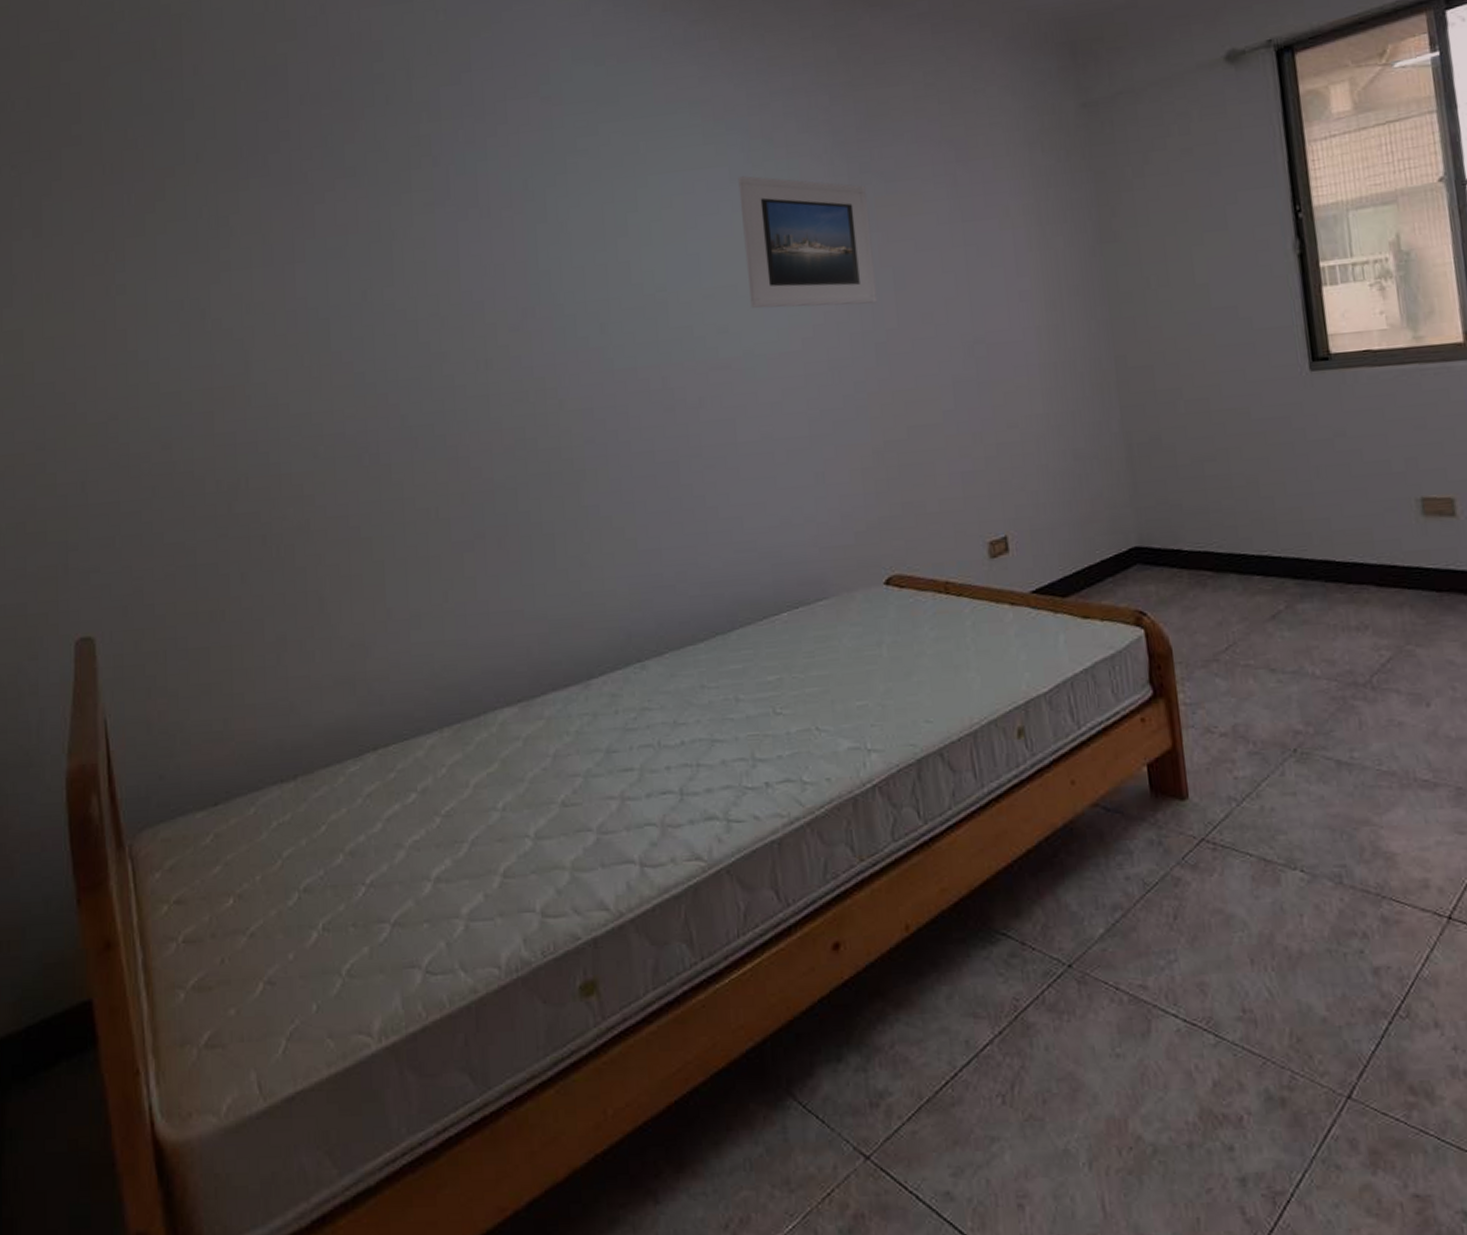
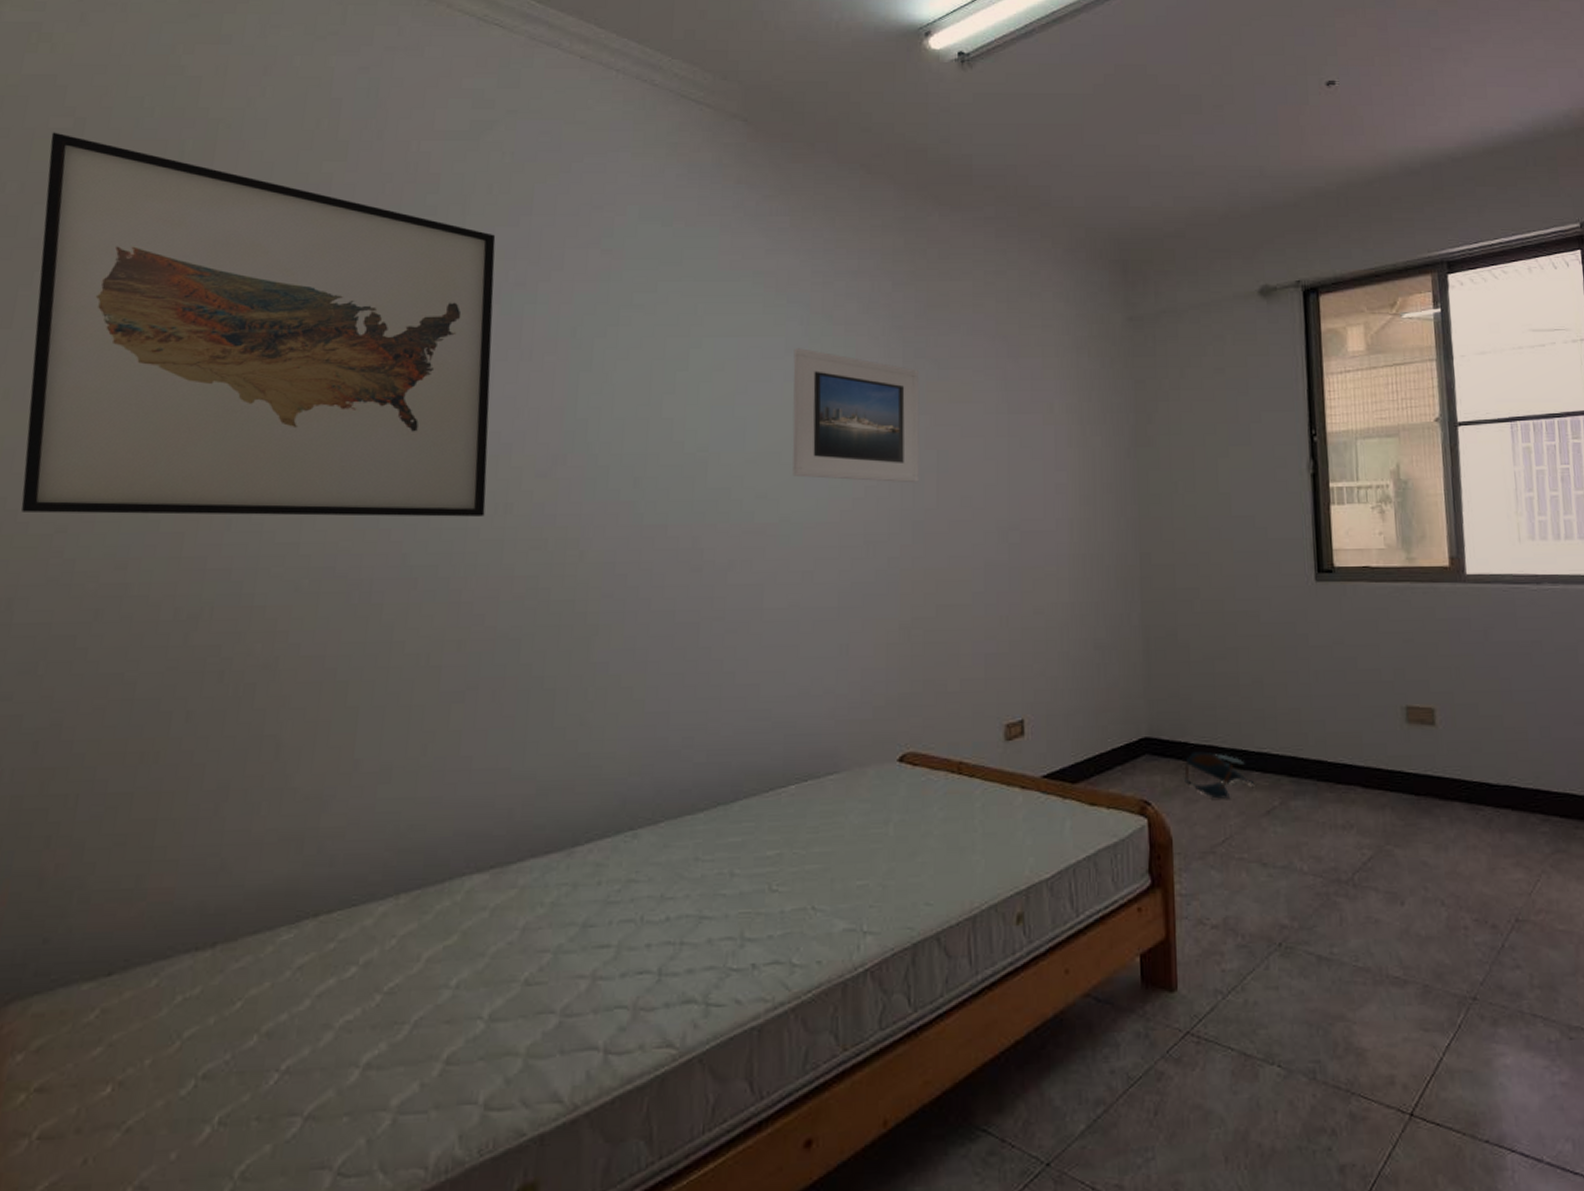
wall art: none [43,46,468,404] -> present [21,132,496,517]
pencil case: none [1180,558,1257,606] -> present [1184,751,1255,799]

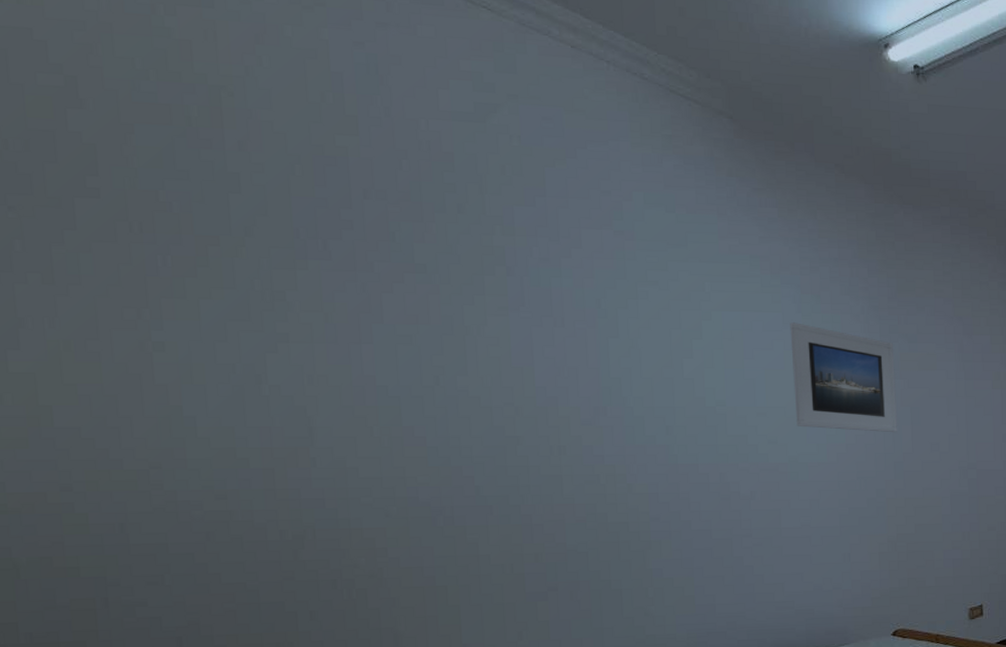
wall art: present [21,132,496,517] -> none [43,89,542,457]

